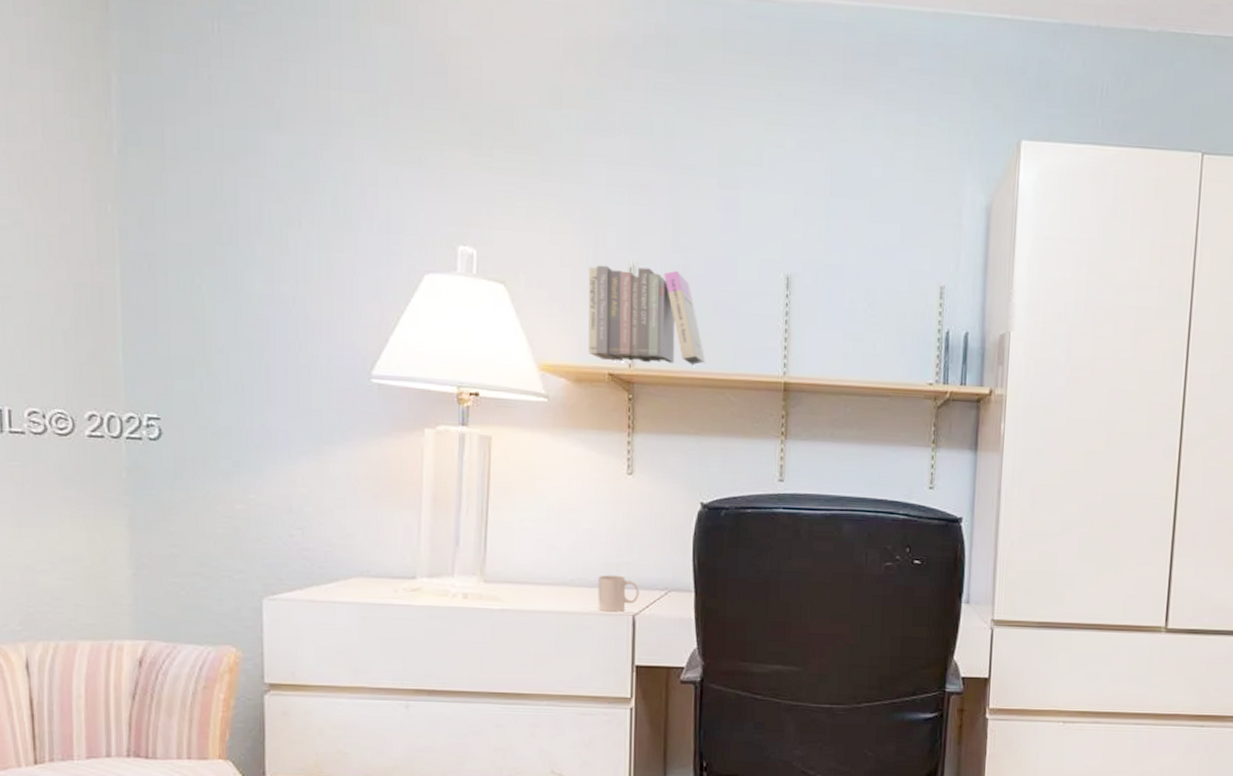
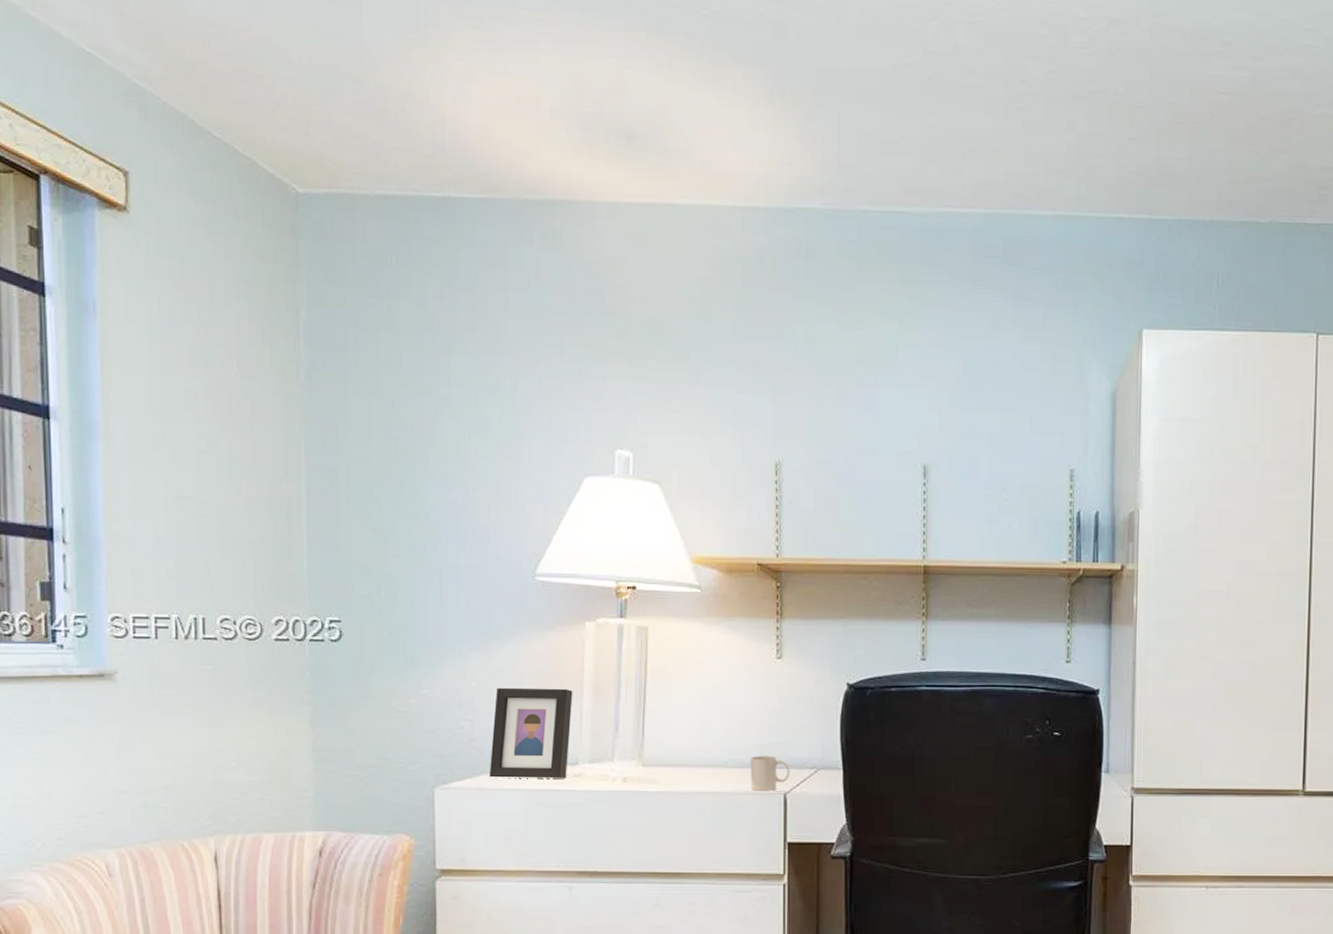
picture frame: none [321,495,411,593] -> present [489,687,573,779]
books: present [588,265,706,366] -> none [737,462,849,553]

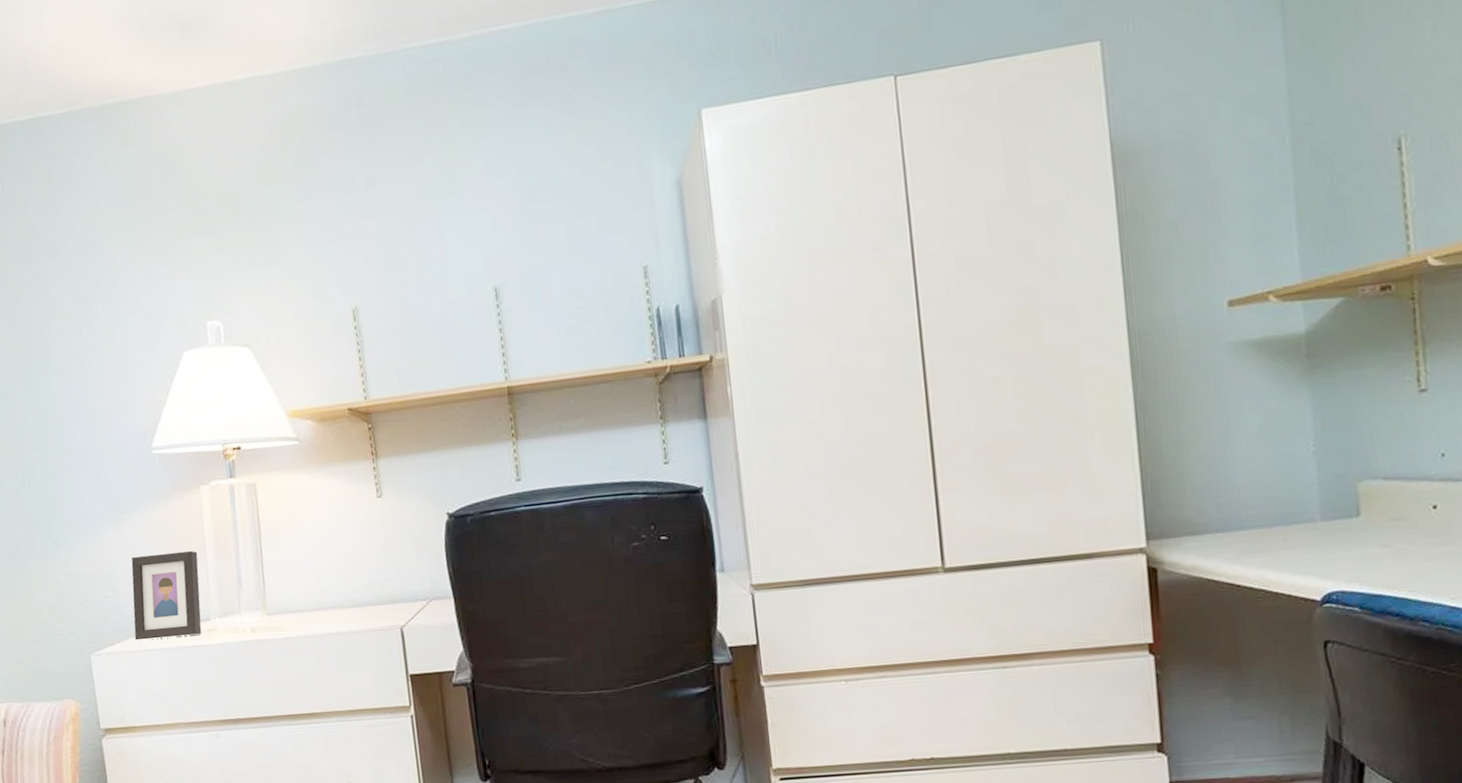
mug: present [750,755,790,791] -> none [365,592,404,628]

